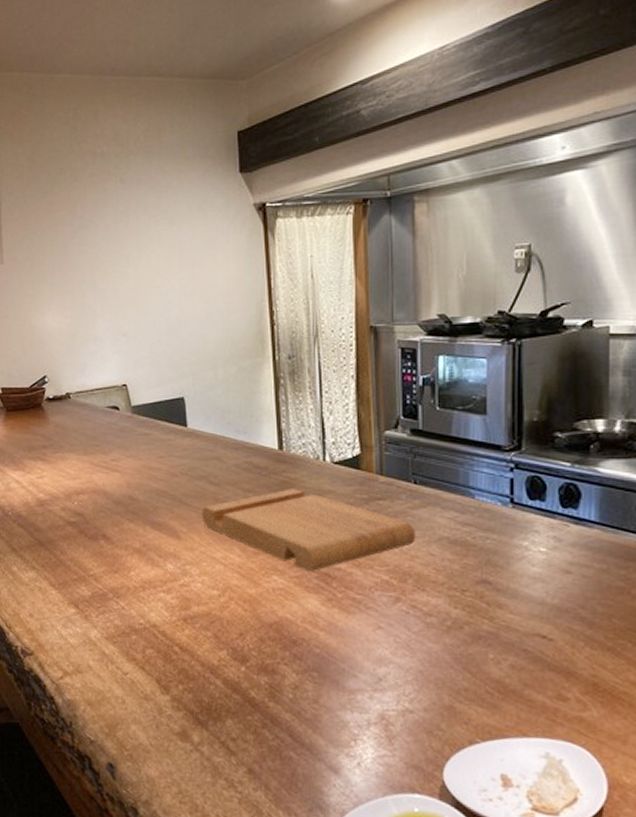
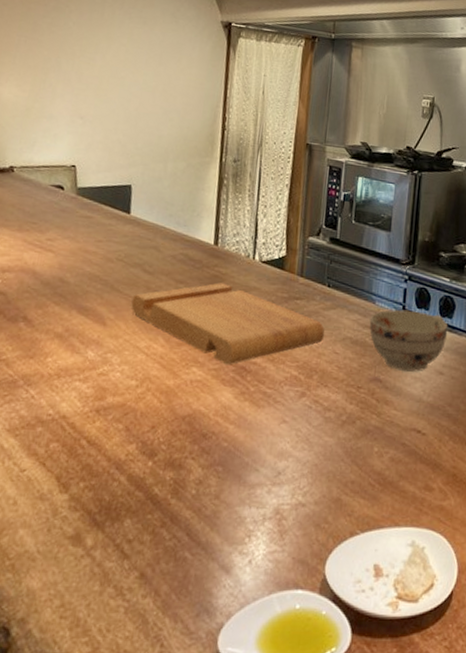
teacup: none [469,502,573,572] -> present [369,309,448,372]

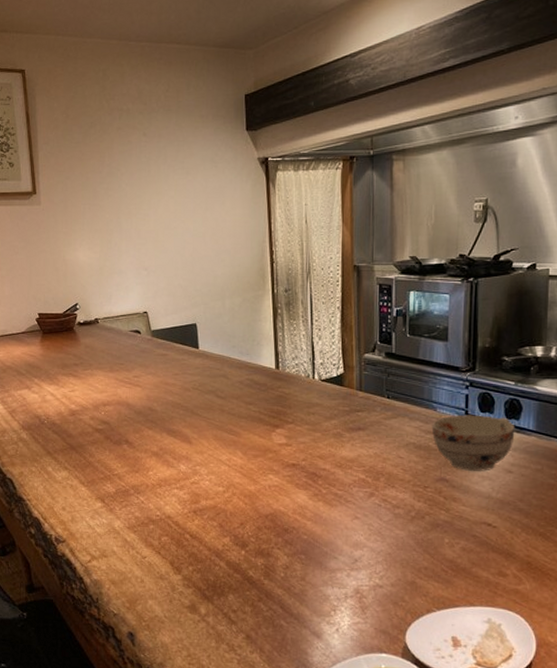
cutting board: present [131,282,325,366] -> none [210,402,388,472]

